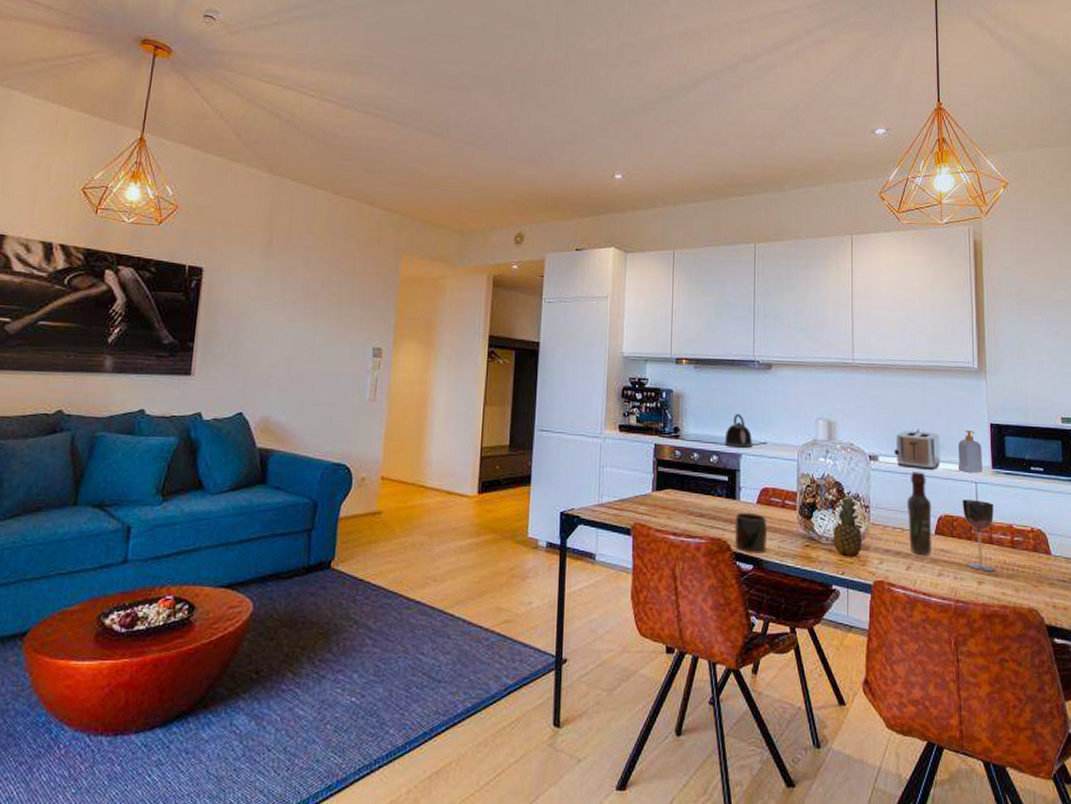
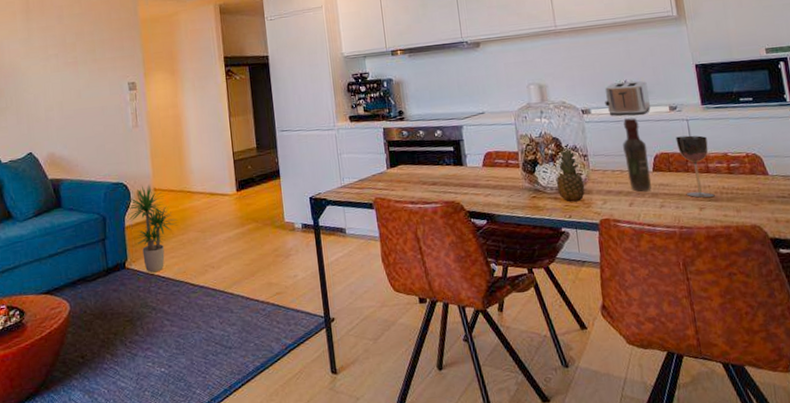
potted plant: none [342,471,403,578] -> present [125,185,178,273]
kettle: present [724,414,753,449] -> none [445,91,472,122]
mug: present [734,513,767,554] -> none [464,175,497,210]
soap bottle: present [958,430,983,473] -> none [666,73,693,112]

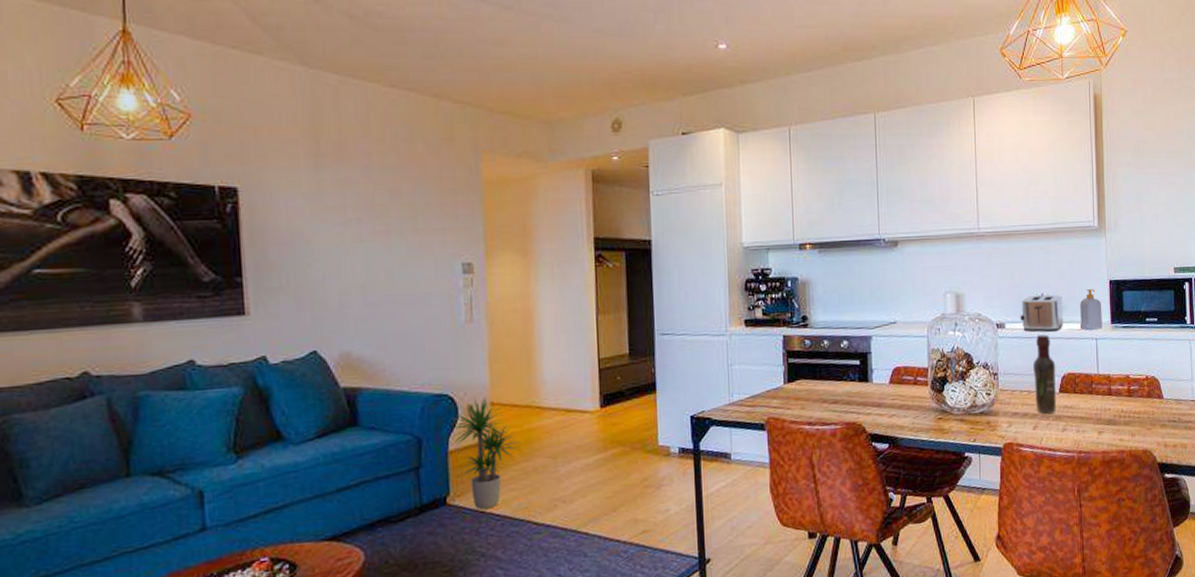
fruit: present [556,148,585,202] -> none [964,365,992,425]
soap bottle: none [666,73,693,112] -> present [1080,289,1103,330]
wineglass: present [675,135,715,198] -> none [1084,355,1114,422]

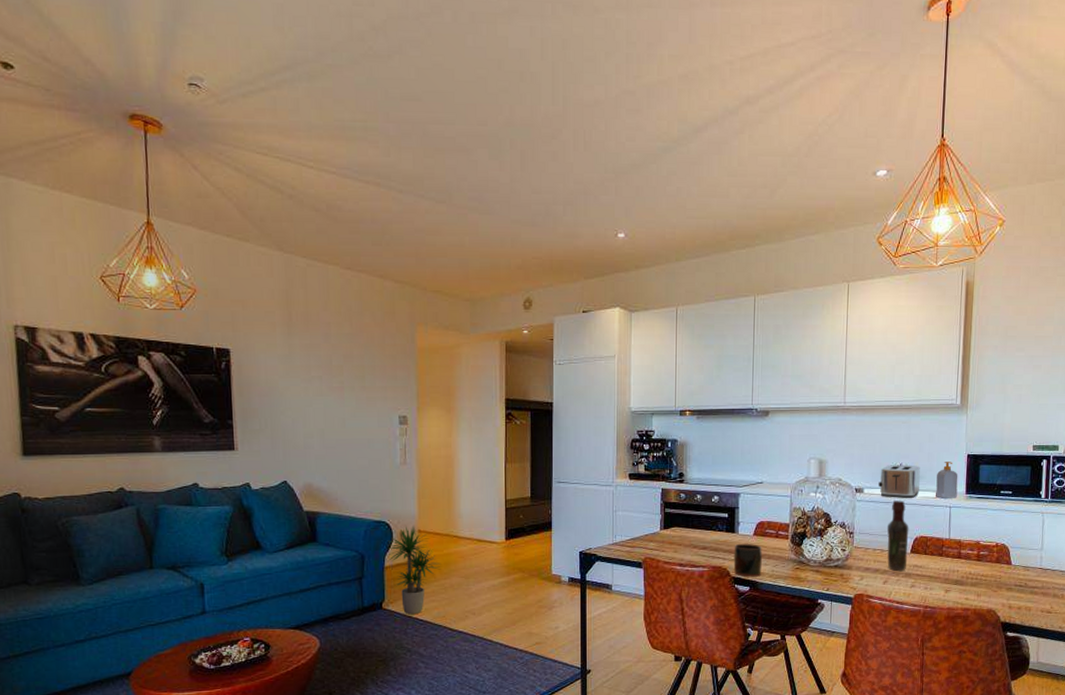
mug: none [868,393,901,433] -> present [733,544,762,577]

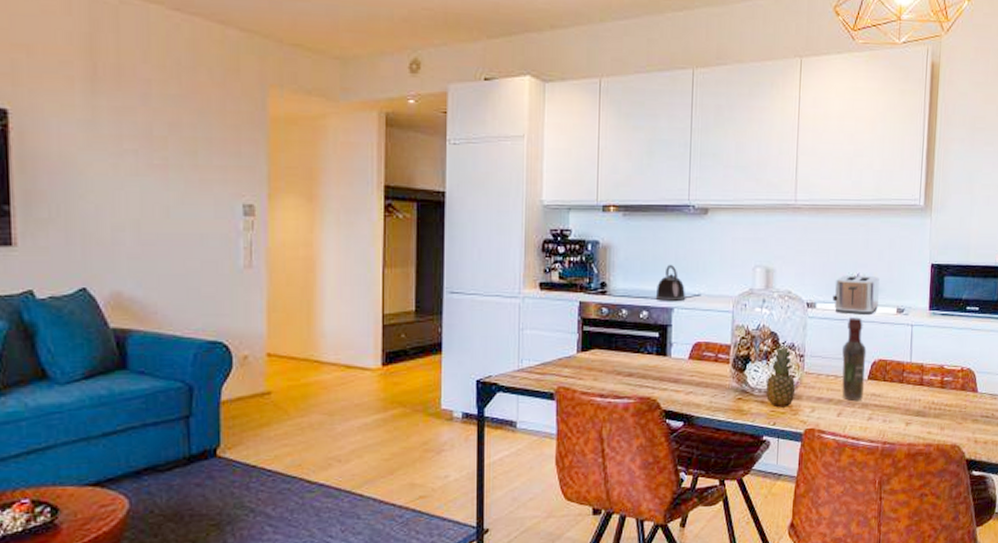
potted plant: present [386,526,441,615] -> none [223,348,297,464]
kettle: none [724,458,751,489] -> present [655,265,686,303]
mug: present [733,544,762,577] -> none [665,369,699,410]
fruit: none [820,524,846,576] -> present [765,345,796,408]
soap bottle: present [936,462,958,499] -> none [896,272,921,315]

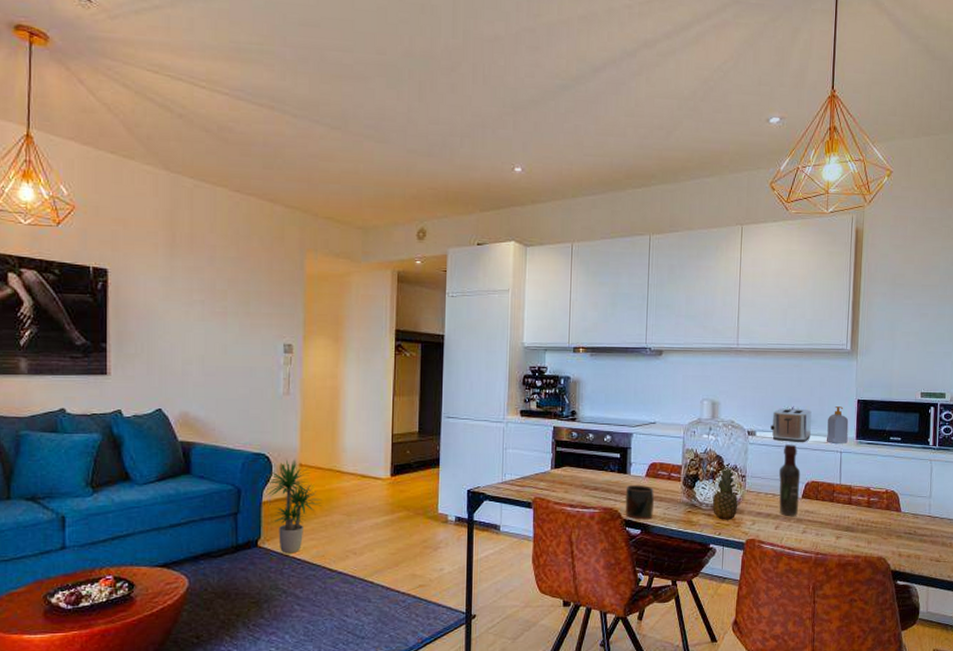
potted plant: none [223,348,297,464] -> present [264,459,323,554]
kettle: present [655,265,686,303] -> none [617,397,644,429]
mug: none [665,369,699,410] -> present [625,486,654,520]
soap bottle: none [896,272,921,315] -> present [827,406,849,443]

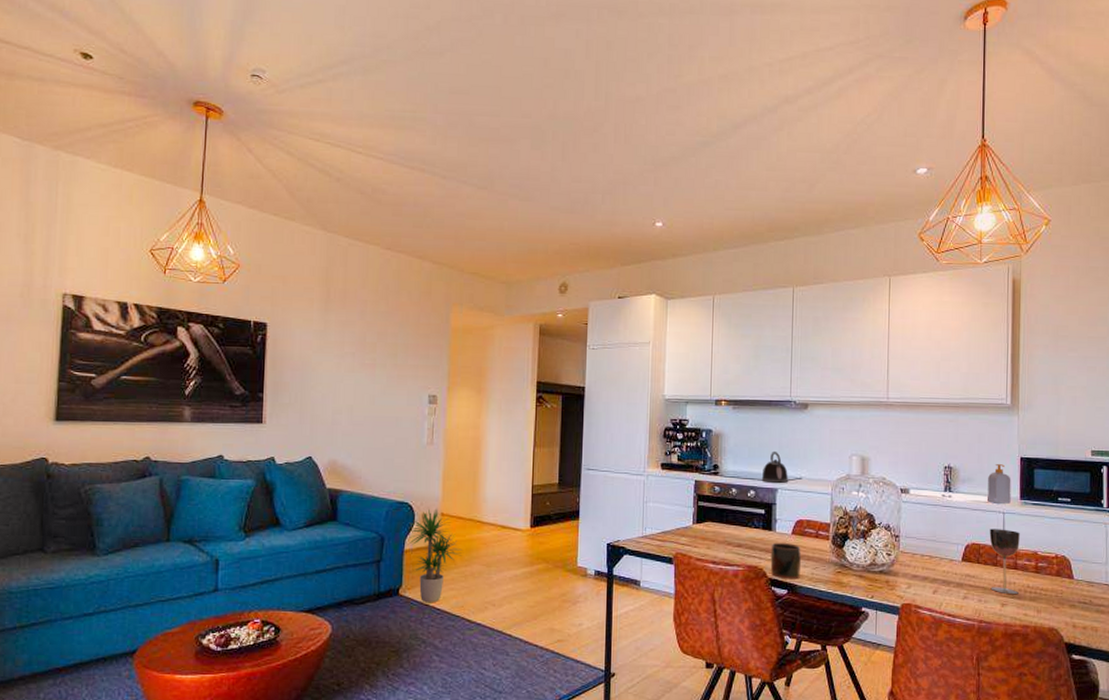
kettle: none [617,397,644,429] -> present [761,452,789,484]
fruit: present [712,467,738,520] -> none [863,526,892,582]
toaster: present [770,408,812,443] -> none [925,465,970,503]
wine bottle: present [778,444,801,517] -> none [935,503,960,581]
wineglass: none [827,467,855,528] -> present [989,529,1020,595]

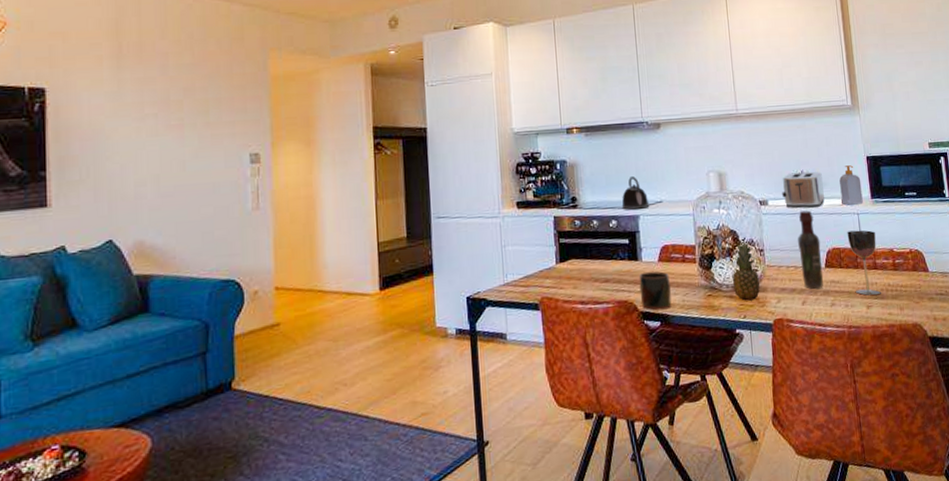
potted plant: present [406,508,463,603] -> none [236,282,304,394]
fruit: none [863,526,892,582] -> present [732,242,760,301]
toaster: none [925,465,970,503] -> present [782,171,825,209]
wine bottle: none [935,503,960,581] -> present [797,210,824,290]

